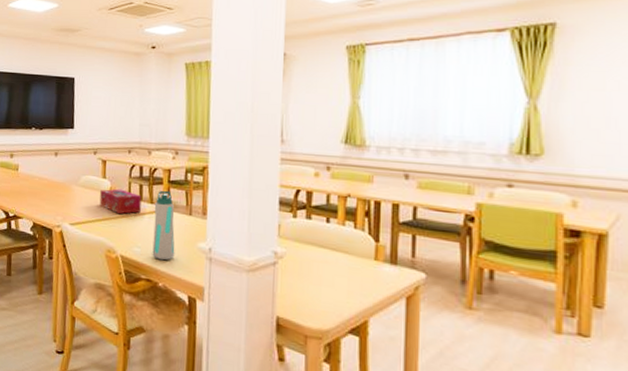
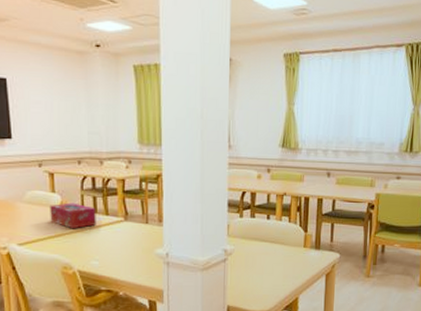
water bottle: present [152,190,175,261] -> none [110,201,134,270]

